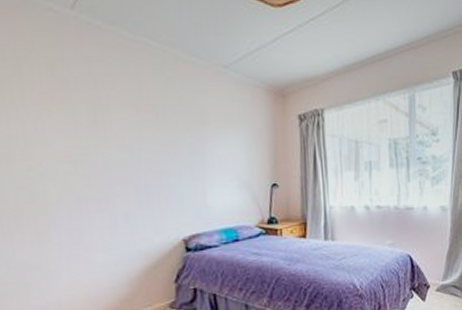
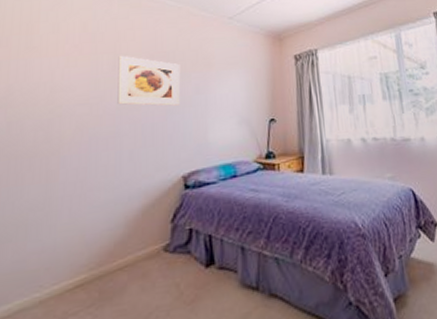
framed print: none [98,106,174,167] -> present [117,55,181,106]

